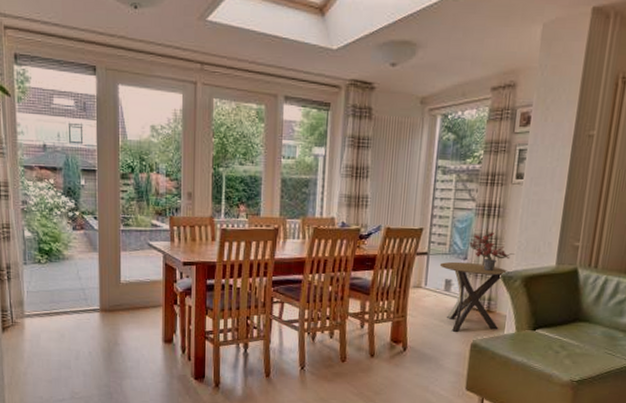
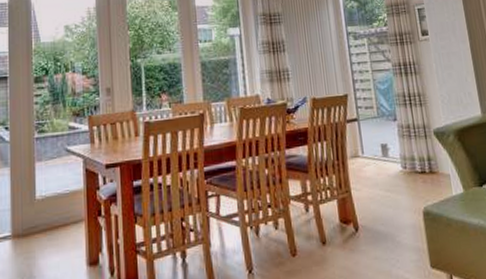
side table: present [439,261,510,332] -> none [371,123,446,201]
potted plant: present [469,225,516,271] -> none [395,83,441,129]

